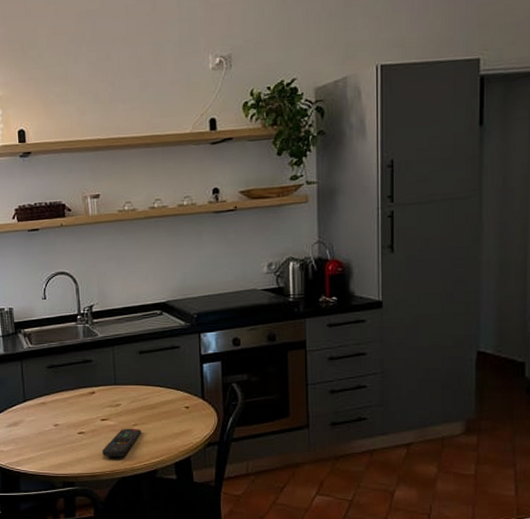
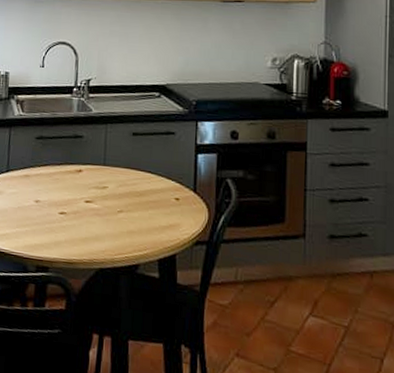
remote control: present [102,428,141,458] -> none [82,213,126,246]

